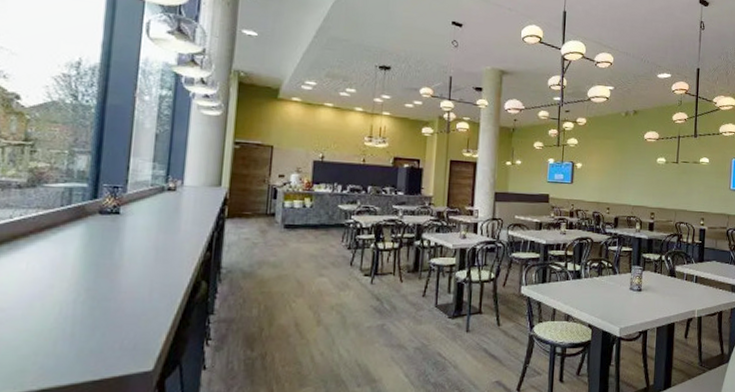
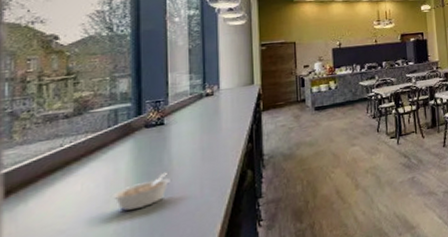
legume: none [55,266,121,302] -> present [110,172,172,212]

